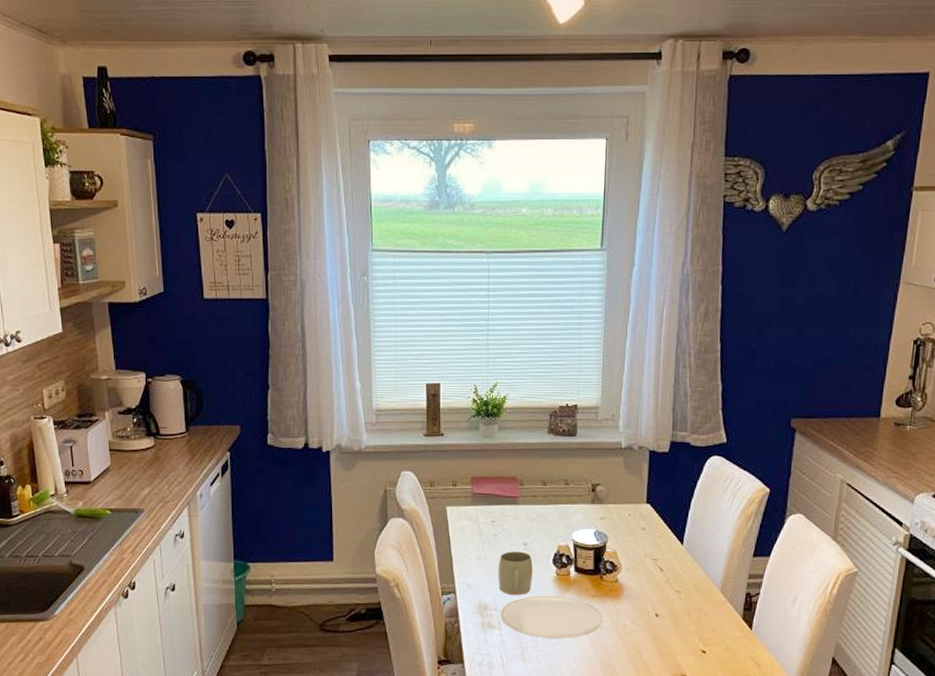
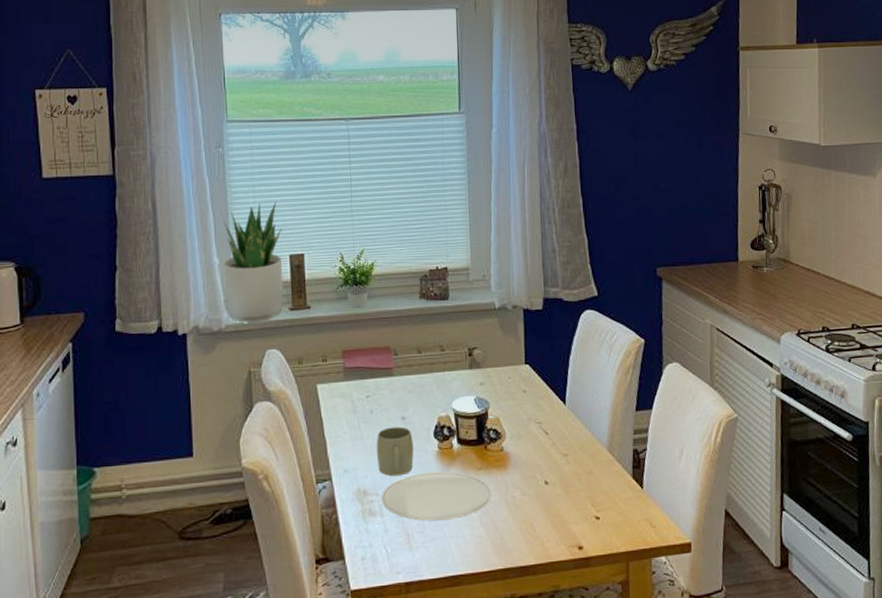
planter: none [365,331,420,445] -> present [222,202,284,323]

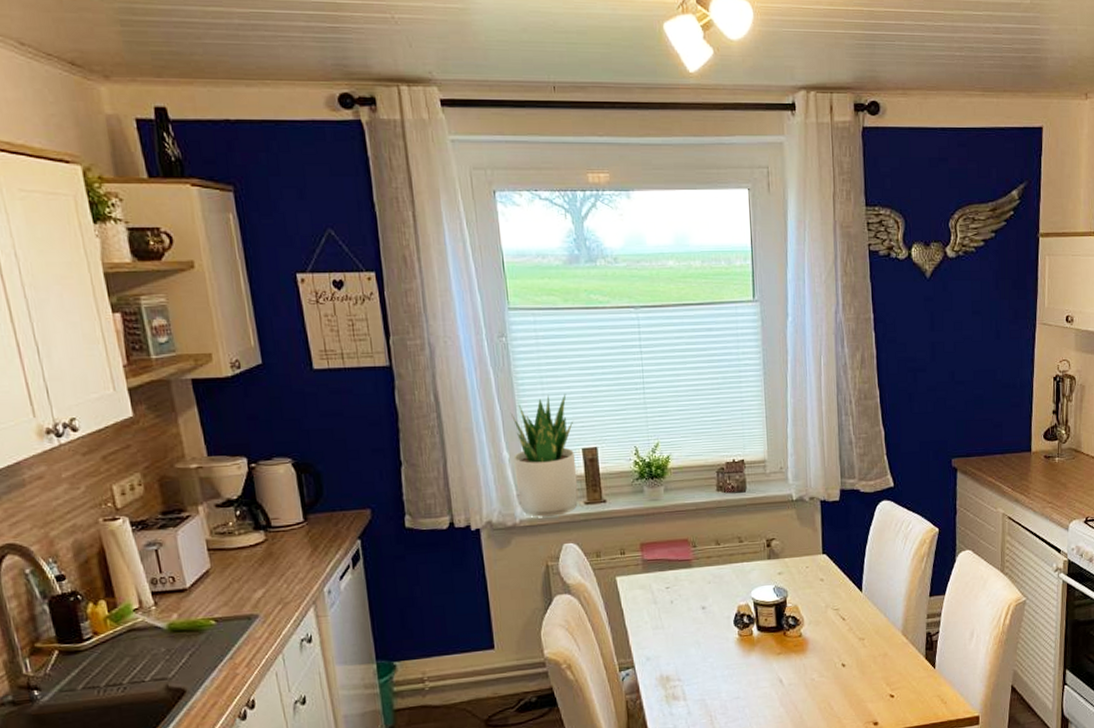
mug: present [376,426,414,476] -> none [677,616,715,662]
plate: present [381,471,493,521] -> none [684,657,792,704]

